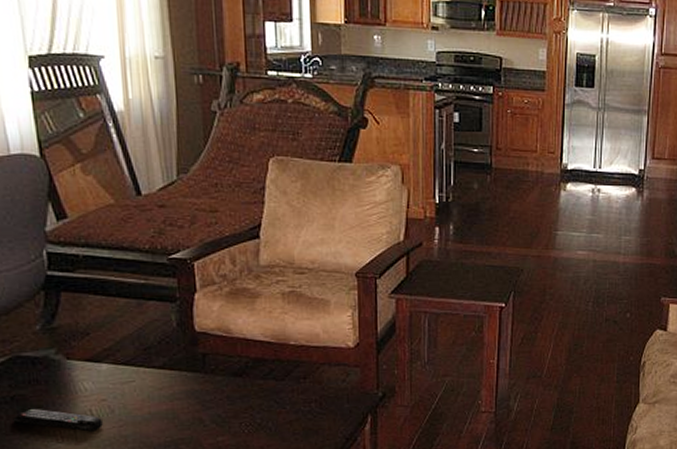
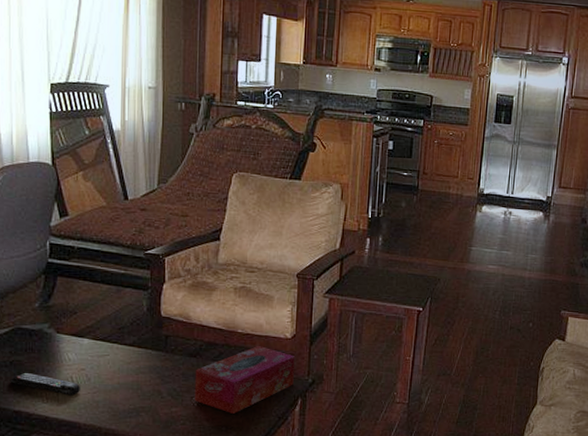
tissue box: none [242,357,361,439] -> present [194,345,296,415]

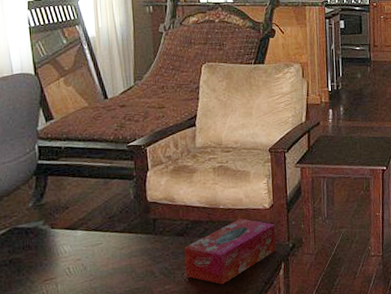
remote control: present [10,372,80,396] -> none [10,268,78,286]

